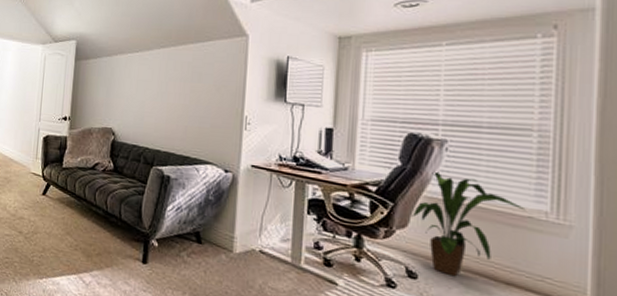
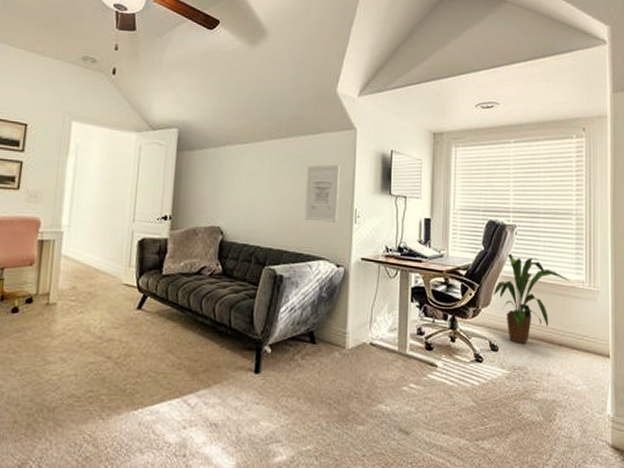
wall art: none [192,71,231,129] -> present [304,164,341,223]

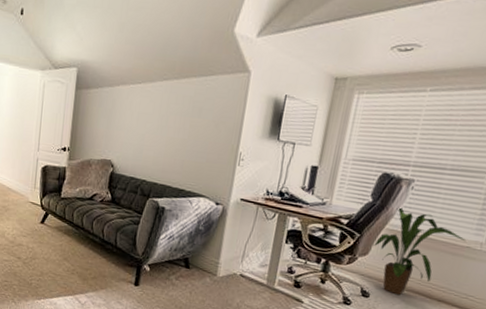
wall art: present [304,164,341,223] -> none [189,107,230,164]

